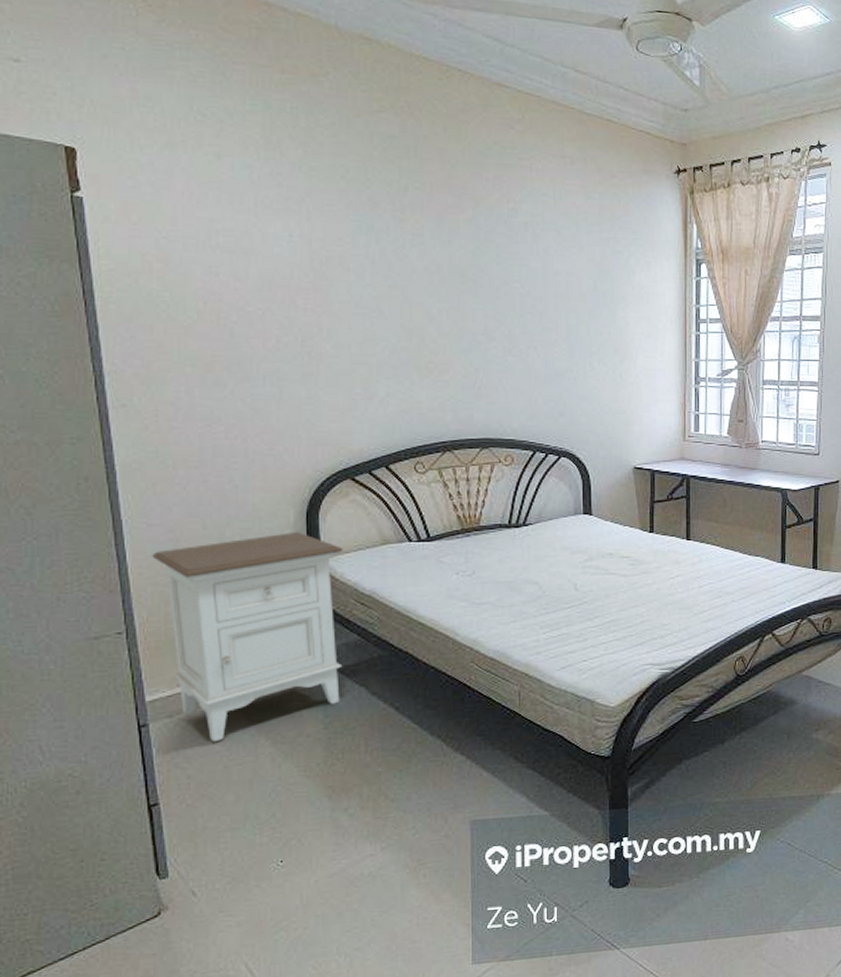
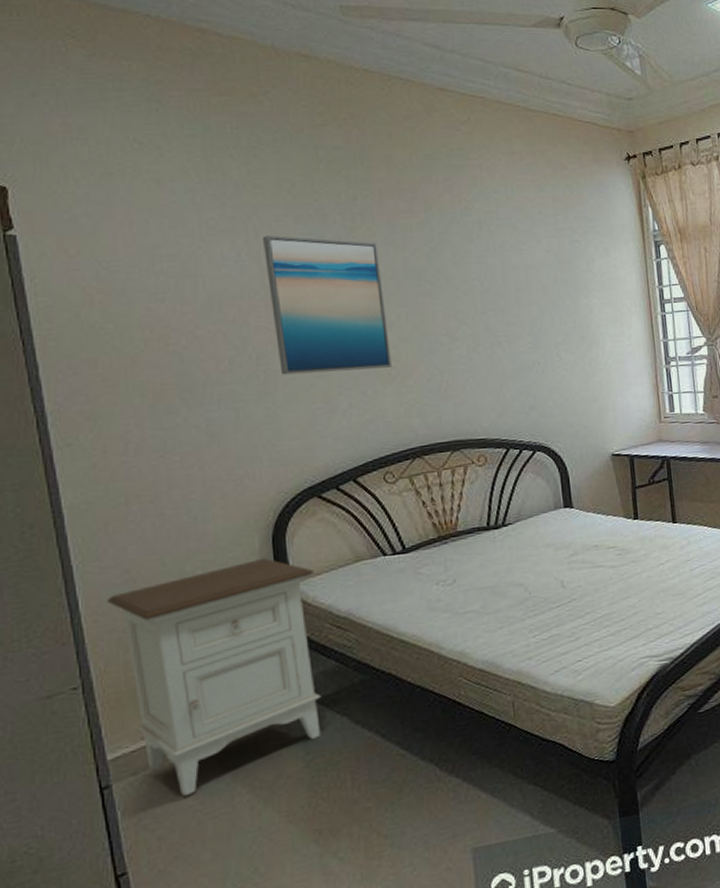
wall art: none [315,219,430,361] -> present [263,235,392,375]

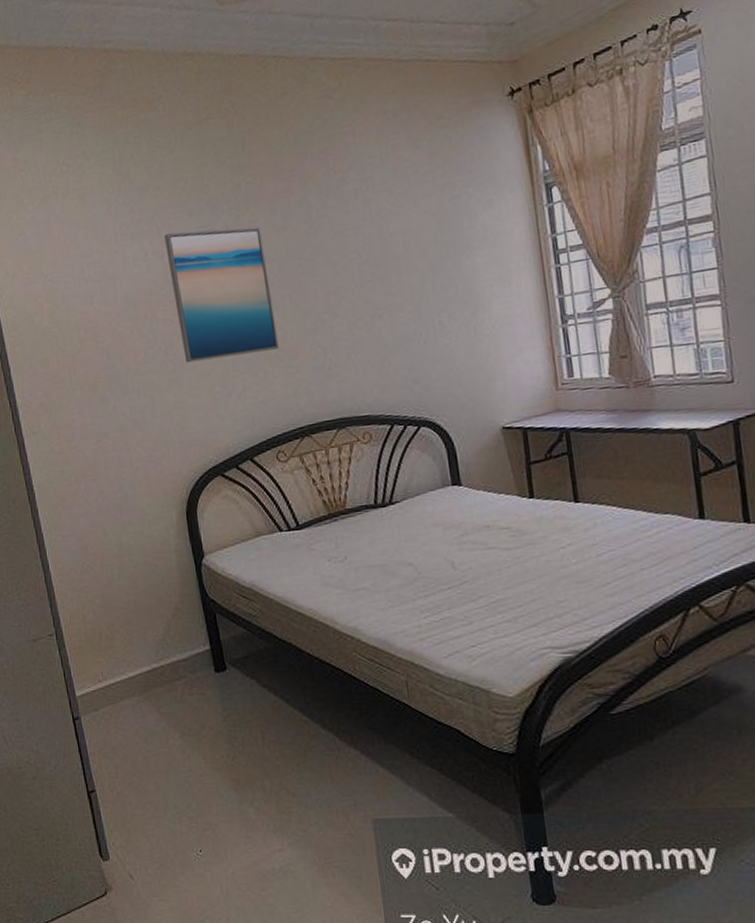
nightstand: present [107,558,322,797] -> none [68,531,235,734]

